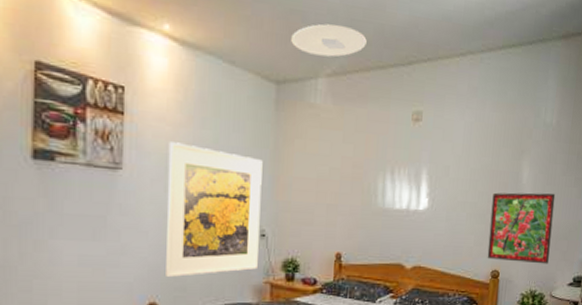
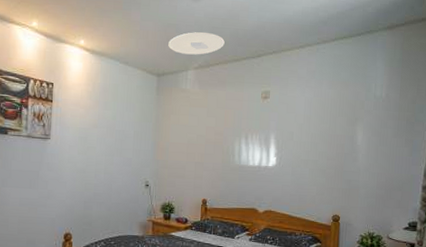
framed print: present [166,142,263,278] -> none [77,119,147,215]
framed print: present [487,192,556,264] -> none [328,152,388,211]

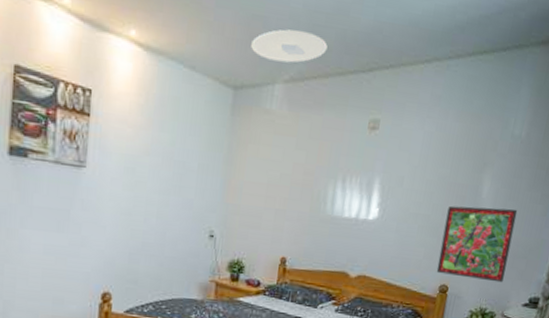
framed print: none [328,152,388,211] -> present [436,205,518,283]

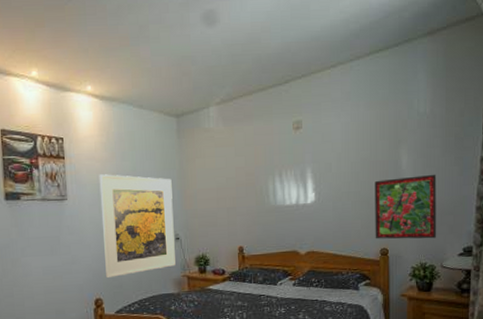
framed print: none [120,143,216,271] -> present [99,174,175,279]
ceiling light: present [251,29,328,63] -> none [185,62,247,89]

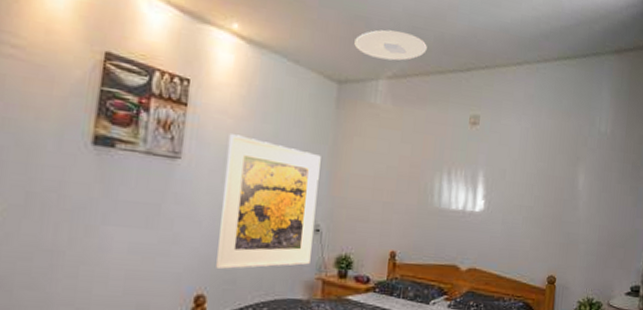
ceiling light: none [185,62,247,89] -> present [354,29,427,61]
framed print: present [375,174,437,239] -> none [543,197,611,272]

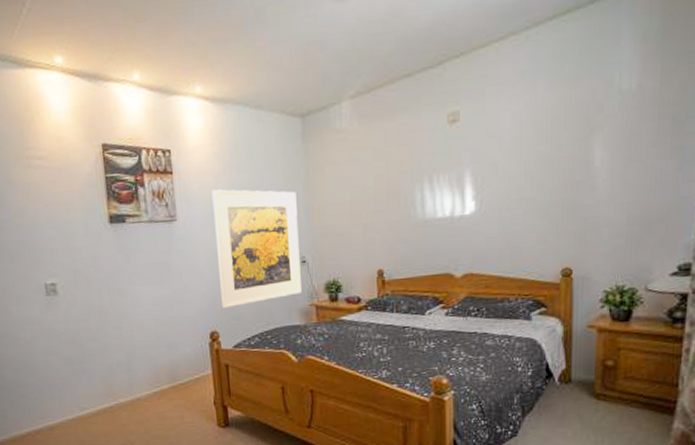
ceiling light: present [354,29,427,61] -> none [311,43,389,81]

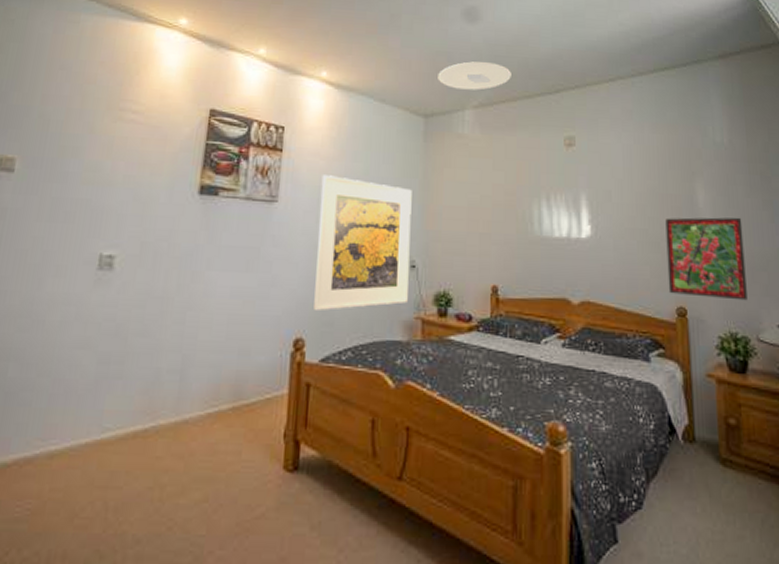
ceiling light: none [311,43,389,81] -> present [438,61,511,90]
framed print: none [554,170,643,257] -> present [665,217,747,301]

